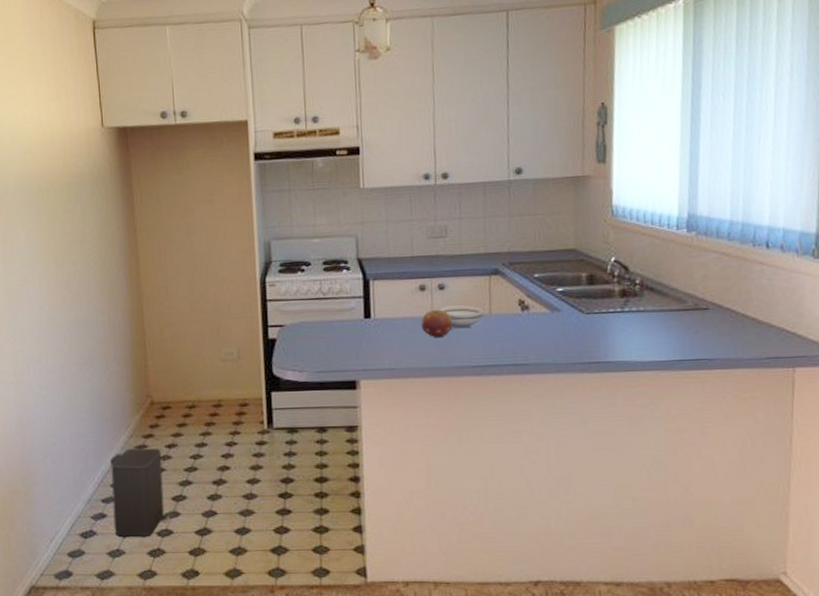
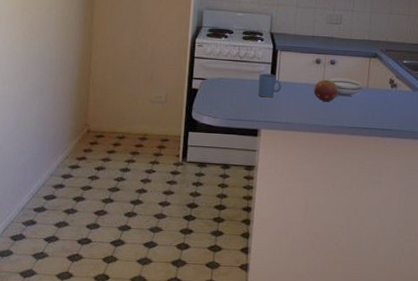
pedal bin: present [110,448,170,538] -> none [41,167,91,244]
mug: none [349,310,380,340] -> present [258,73,282,98]

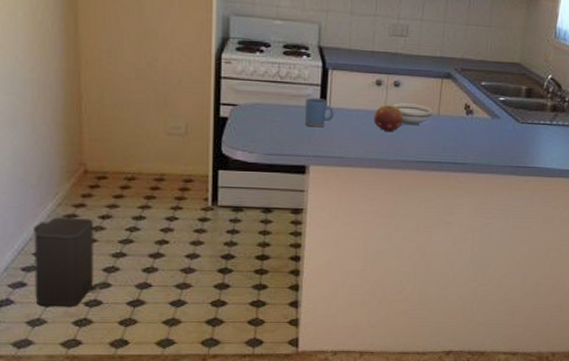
pedal bin: none [41,167,91,244] -> present [34,217,100,307]

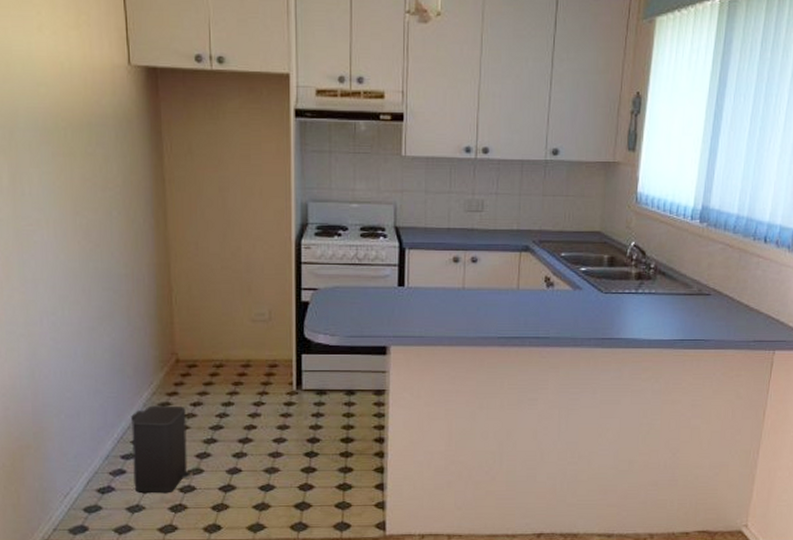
mug: present [304,98,334,128] -> none [383,278,412,307]
fruit: present [373,105,404,131] -> none [452,281,482,308]
bowl: present [392,103,432,126] -> none [471,279,512,301]

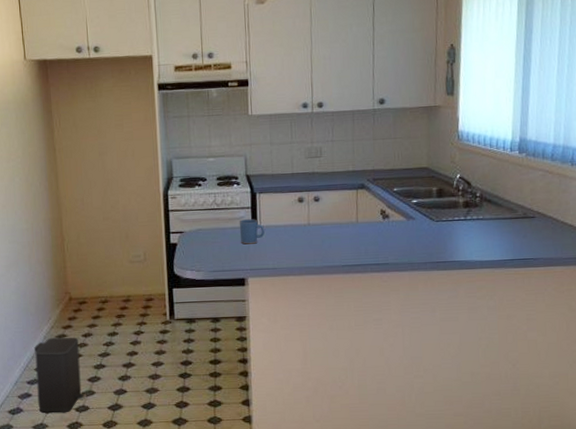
mug: none [383,278,412,307] -> present [239,219,265,245]

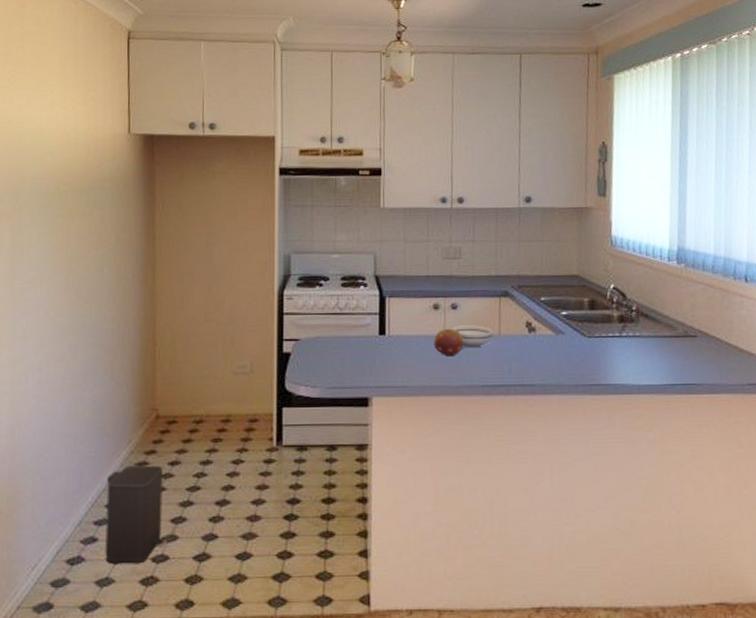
mug: present [239,219,265,245] -> none [364,327,394,357]
fruit: none [299,218,326,241] -> present [433,328,464,355]
bowl: none [315,214,351,234] -> present [452,325,493,348]

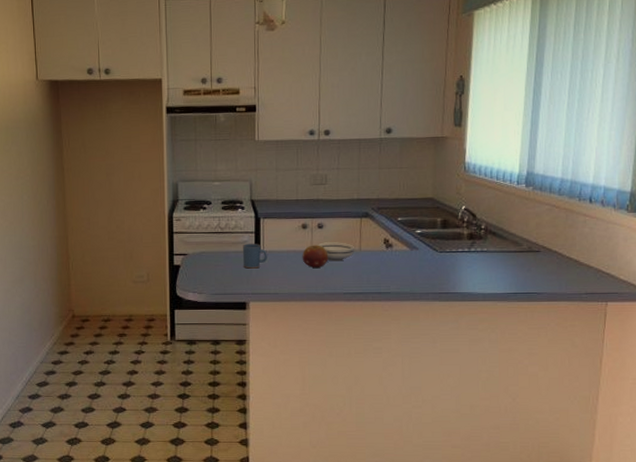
pedal bin: present [105,465,167,564] -> none [37,354,86,429]
mug: none [364,327,394,357] -> present [242,244,267,269]

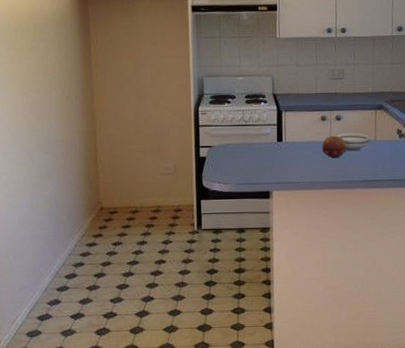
mug: present [242,244,267,269] -> none [265,135,289,159]

